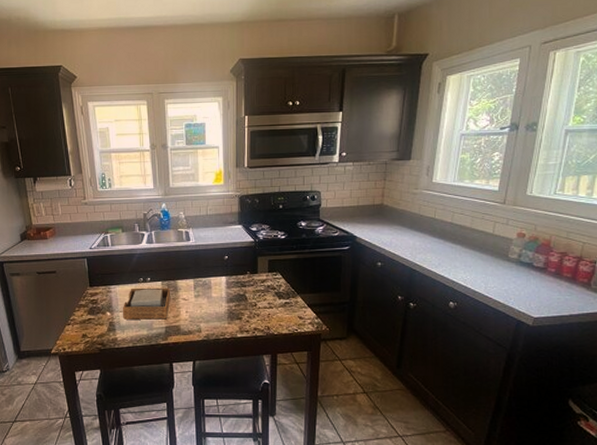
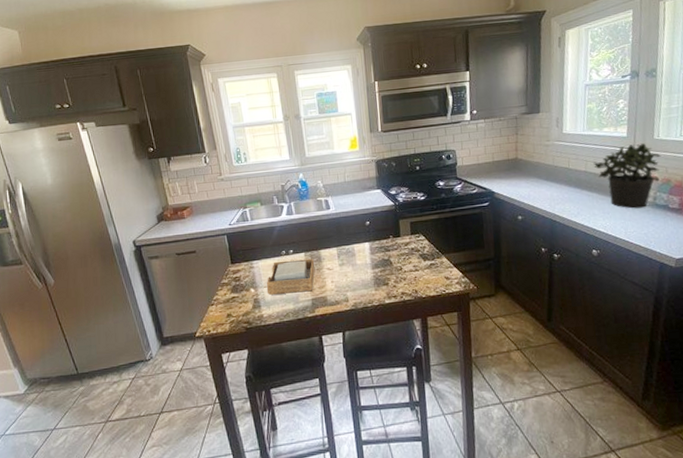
potted plant: none [460,199,532,264] -> present [593,143,661,209]

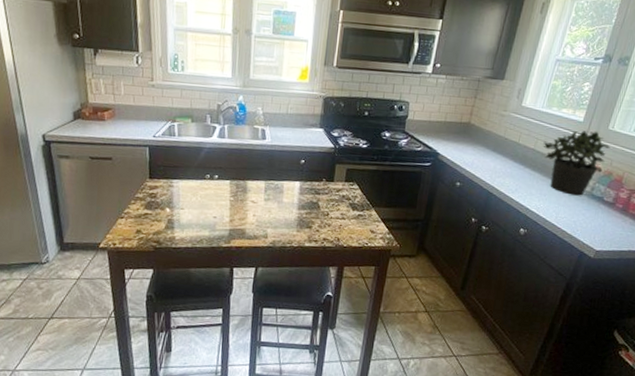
napkin holder: present [267,258,315,295] -> none [184,184,239,222]

